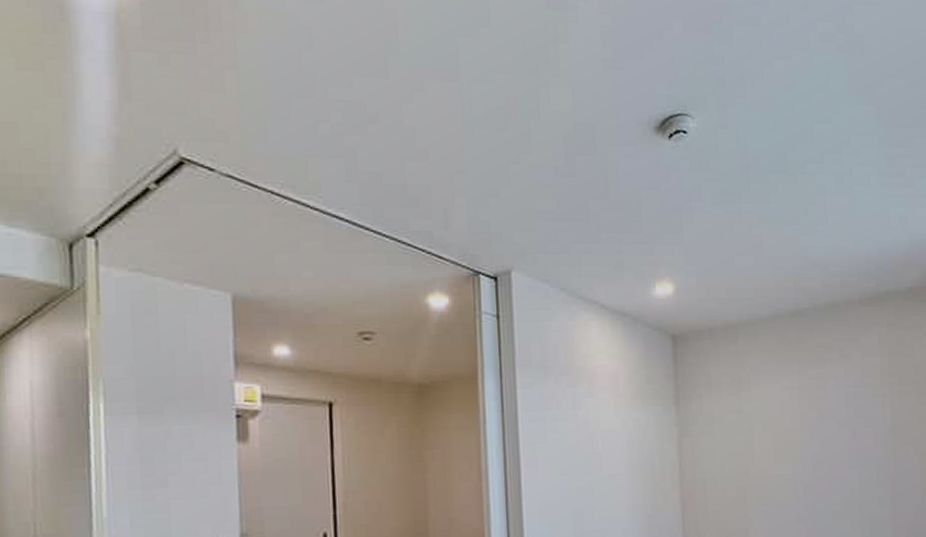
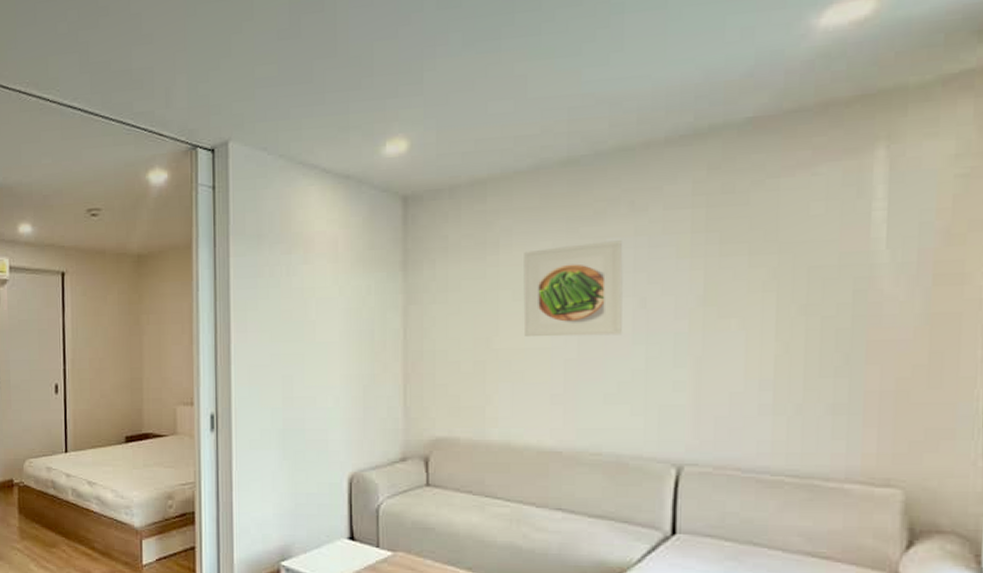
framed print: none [769,381,842,464] -> present [523,240,623,337]

